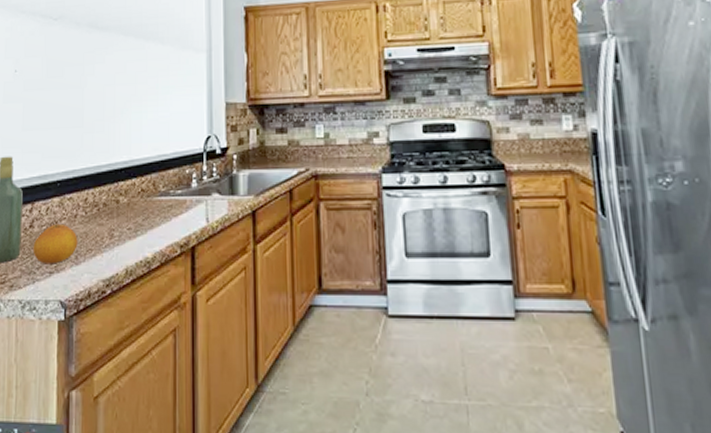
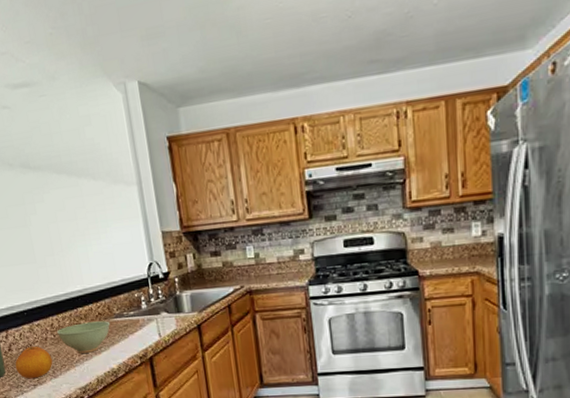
bowl: none [90,199,153,236] -> present [57,321,111,353]

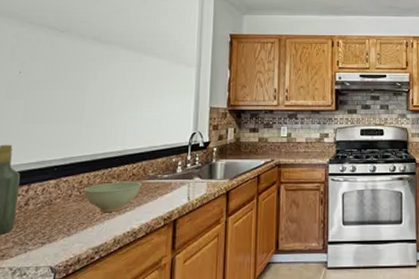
fruit: present [15,346,53,379] -> none [26,202,71,236]

